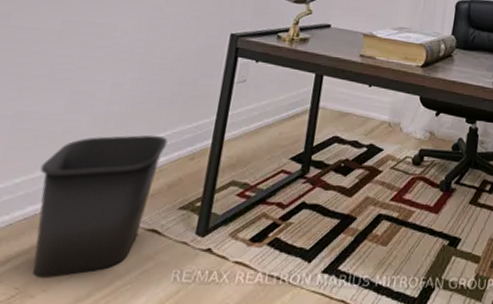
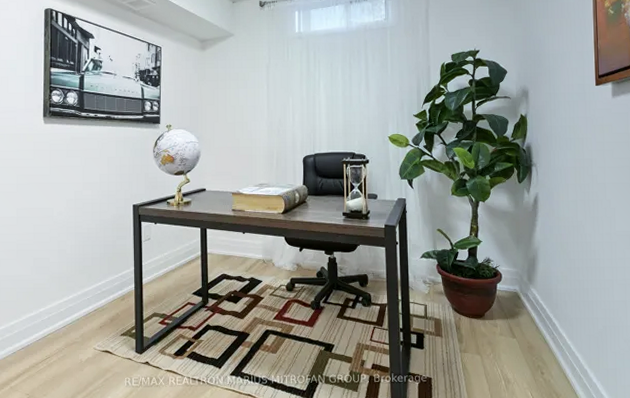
waste bin: present [32,135,168,278] -> none [25,284,104,387]

